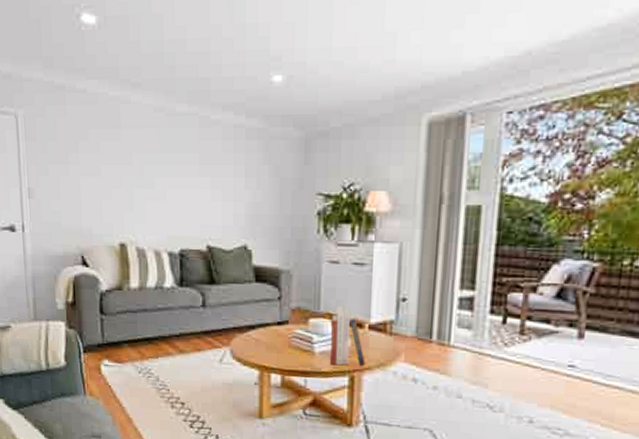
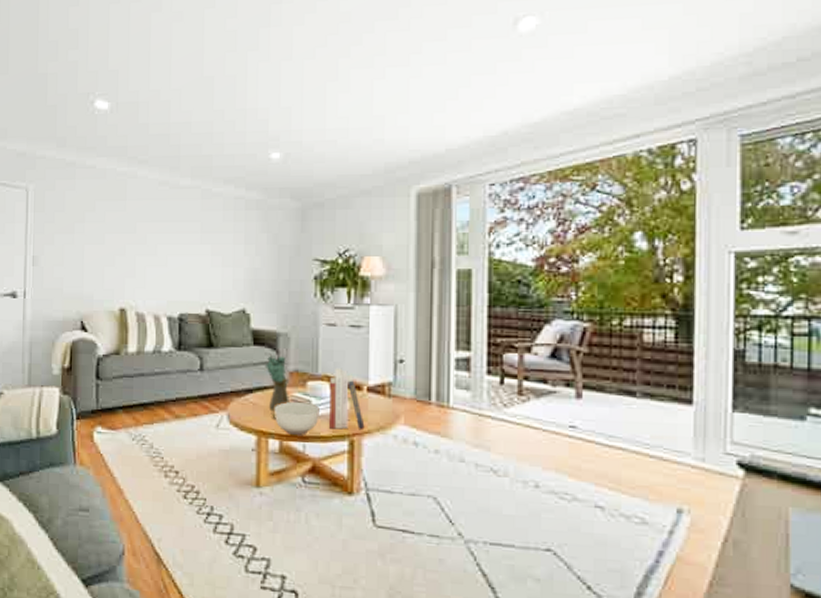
vase: none [268,290,293,355] -> present [266,352,291,419]
bowl: none [276,338,321,371] -> present [273,401,320,436]

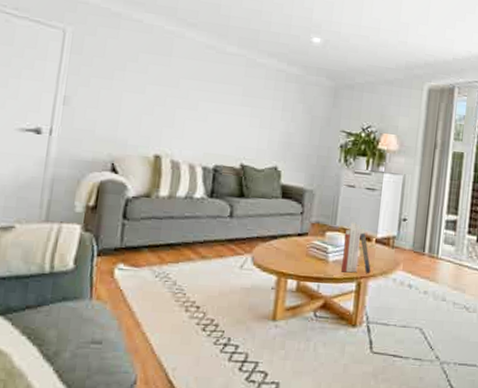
vase: present [266,352,291,419] -> none [290,205,311,262]
bowl: present [273,401,320,436] -> none [294,248,335,278]

